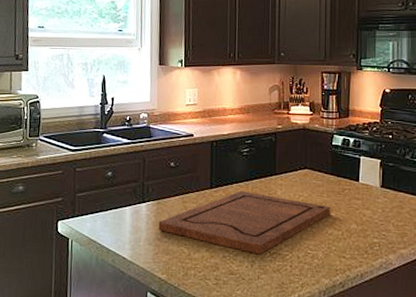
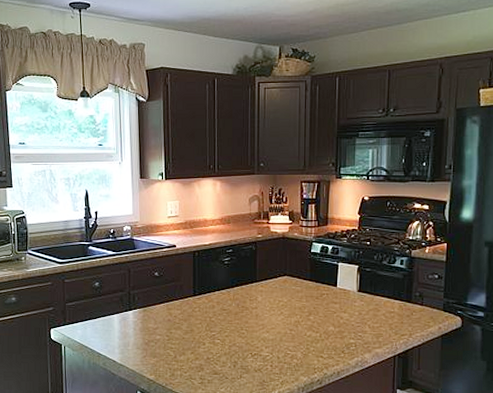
cutting board: present [158,190,330,255] -> none [145,297,309,356]

